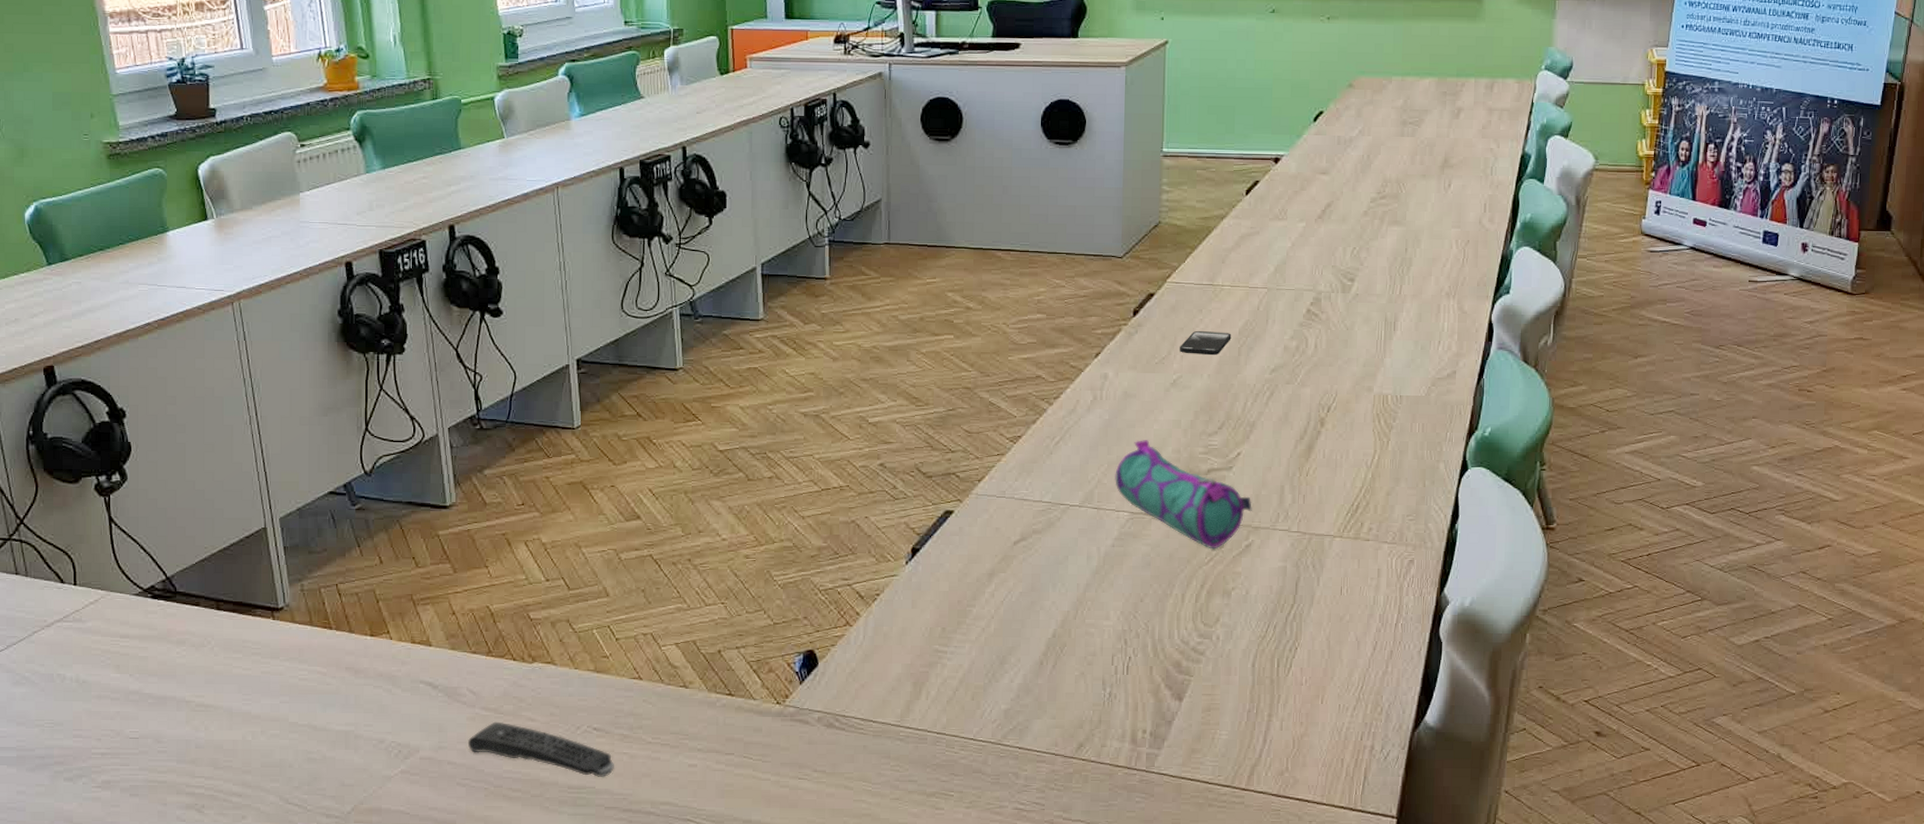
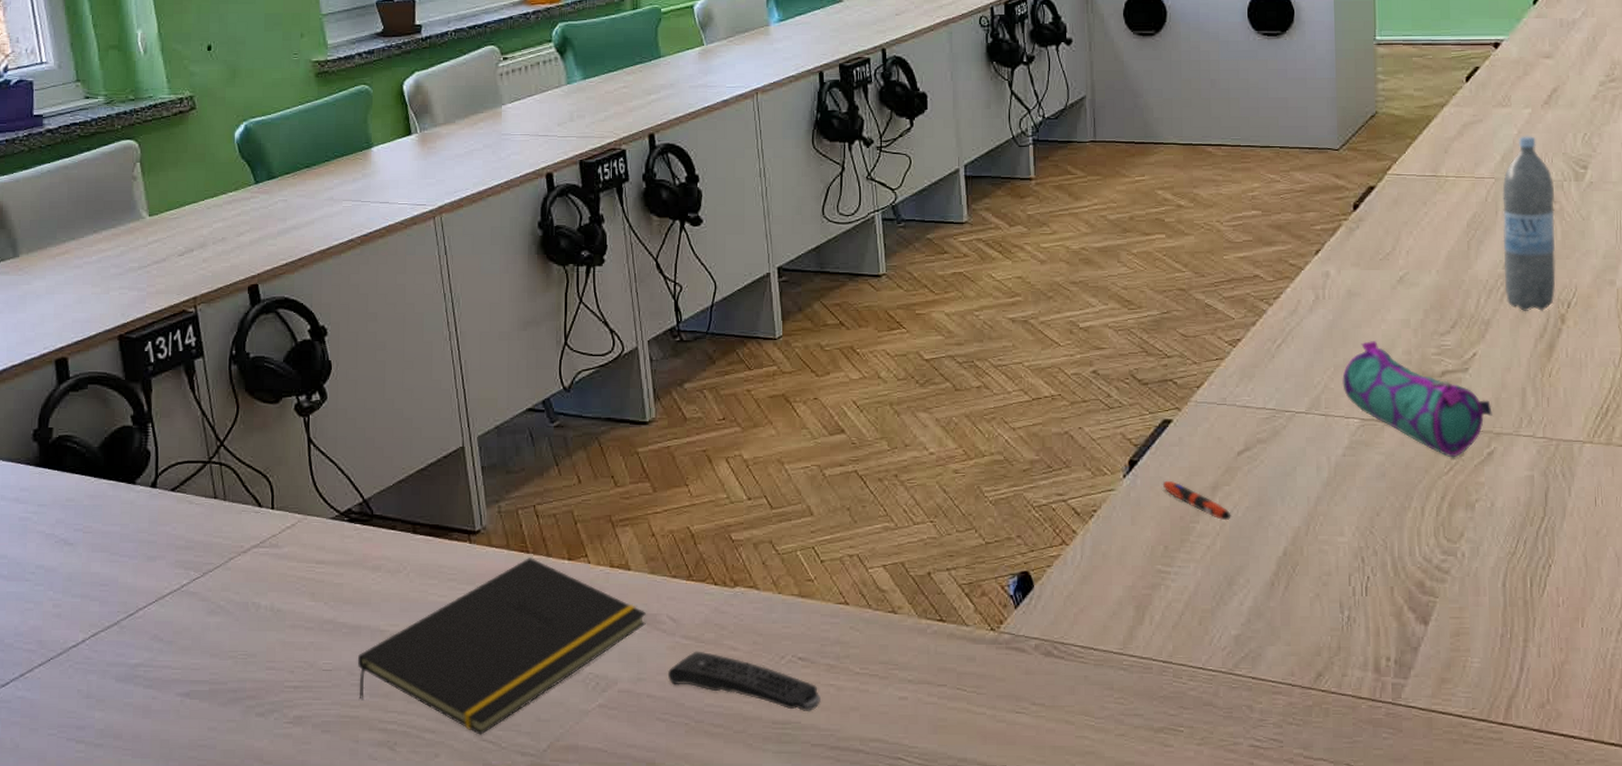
notepad: none [163,634,447,799] -> present [357,558,646,735]
pen: none [942,567,1006,604] -> present [1162,480,1231,520]
smartphone: present [1180,330,1232,356] -> none [1405,224,1459,250]
water bottle: none [1270,247,1322,415] -> present [1502,135,1556,311]

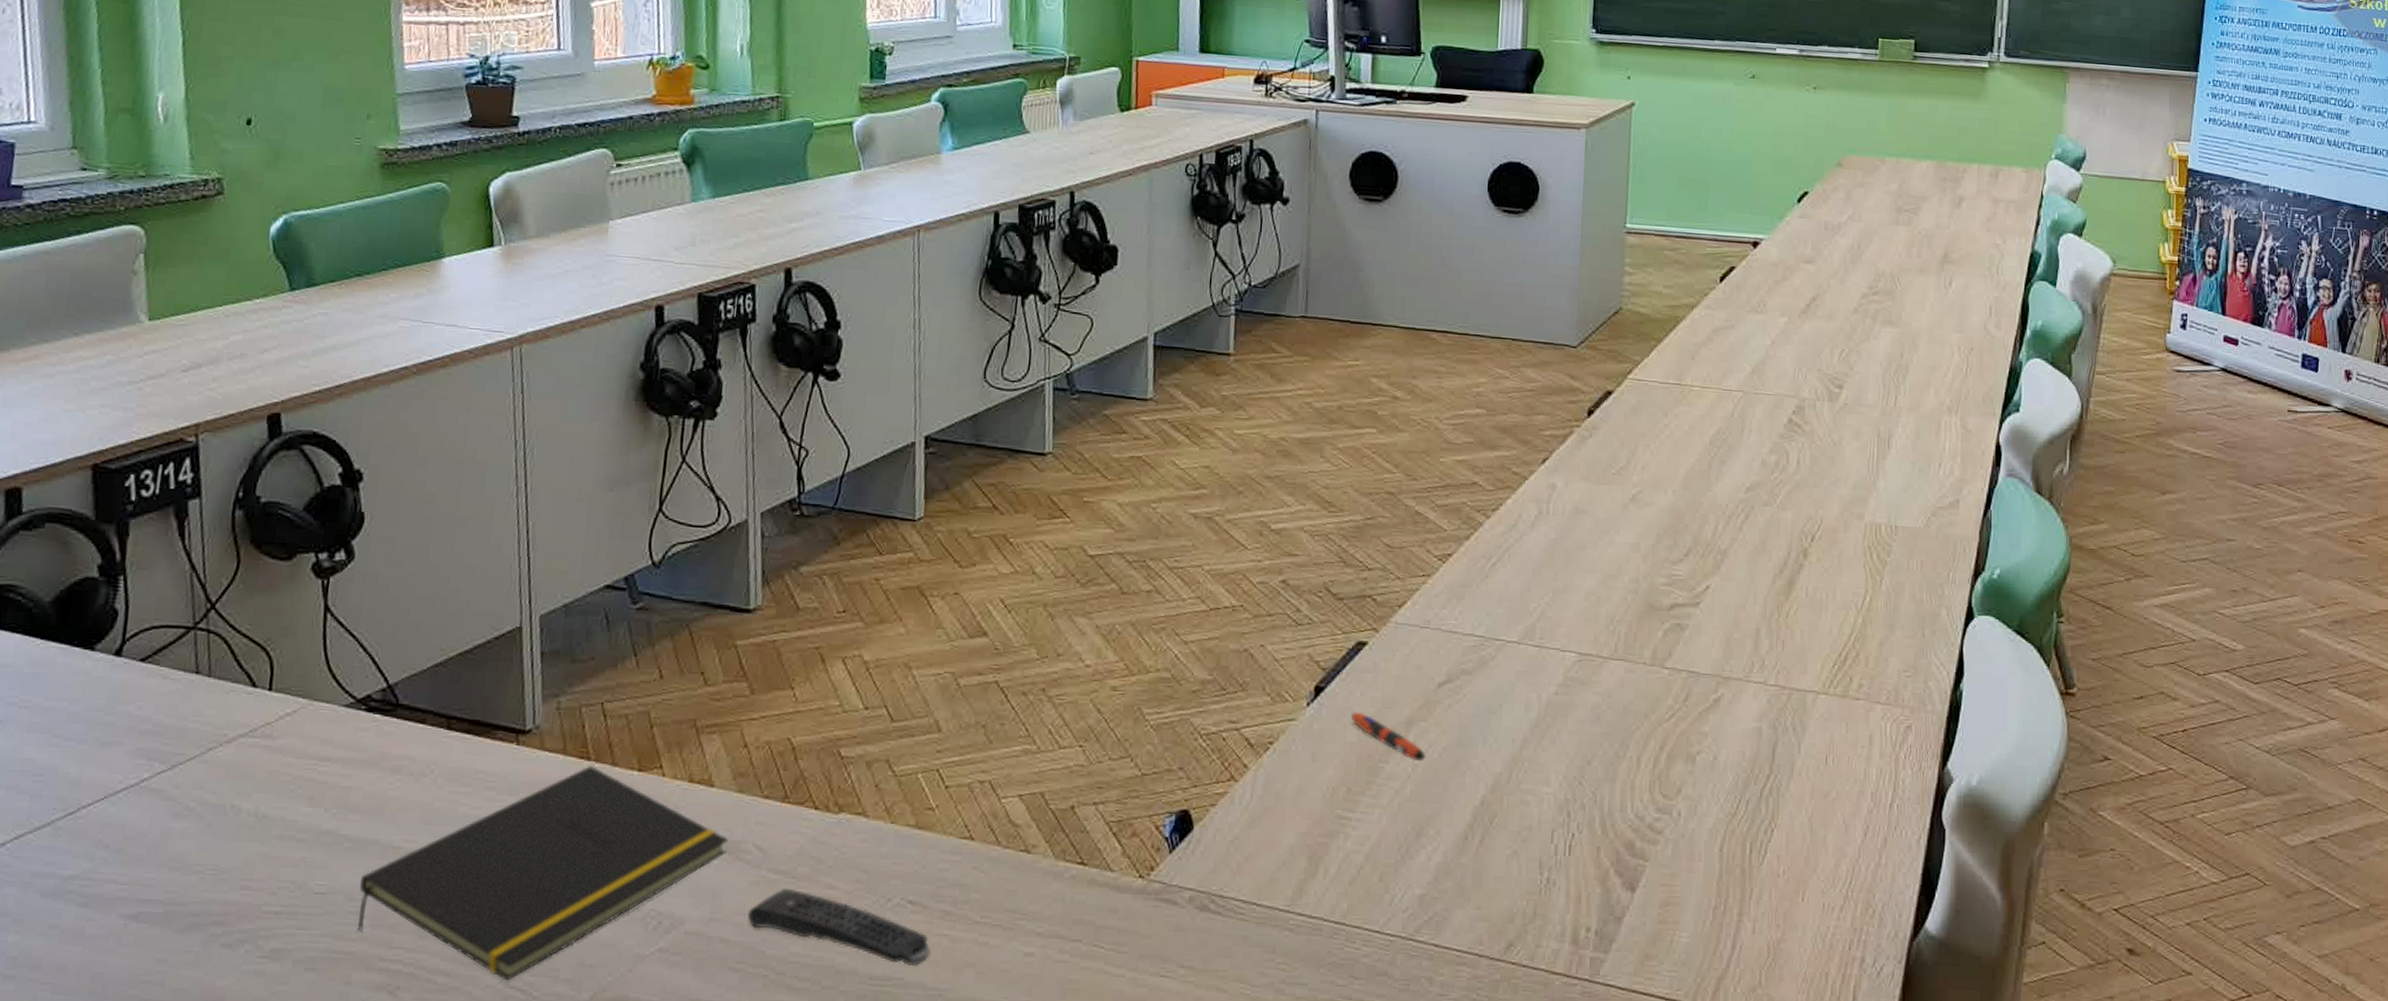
pencil case: present [1342,341,1493,458] -> none [1561,565,1722,703]
water bottle: present [1502,135,1556,311] -> none [1745,346,1806,543]

